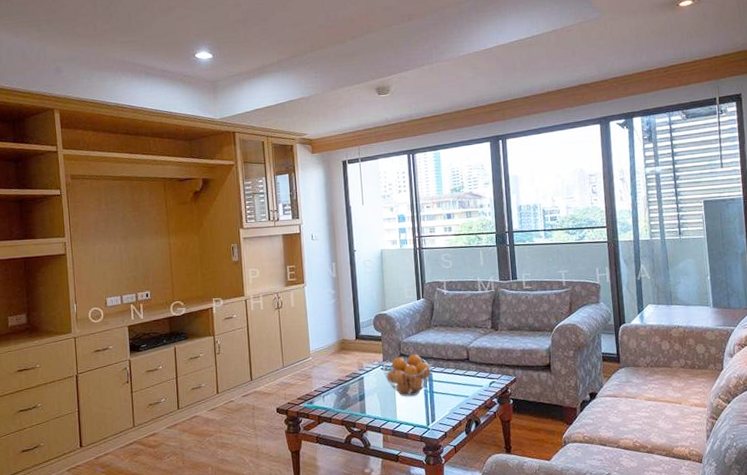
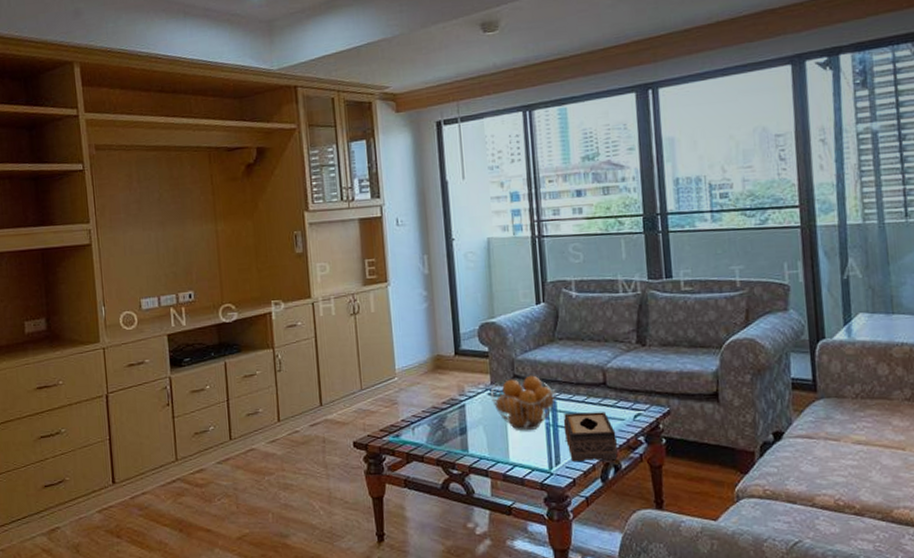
tissue box: none [437,380,478,419] -> present [563,412,618,461]

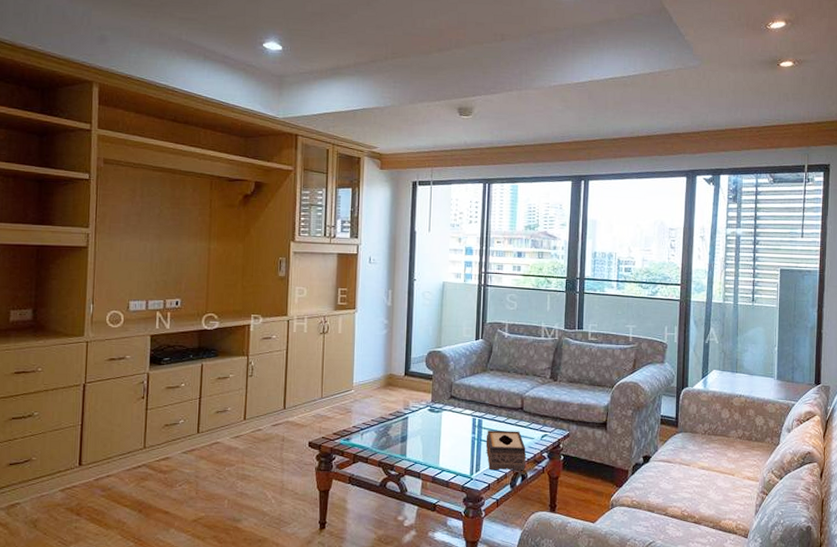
fruit basket: present [490,375,557,431] -> none [430,397,483,443]

